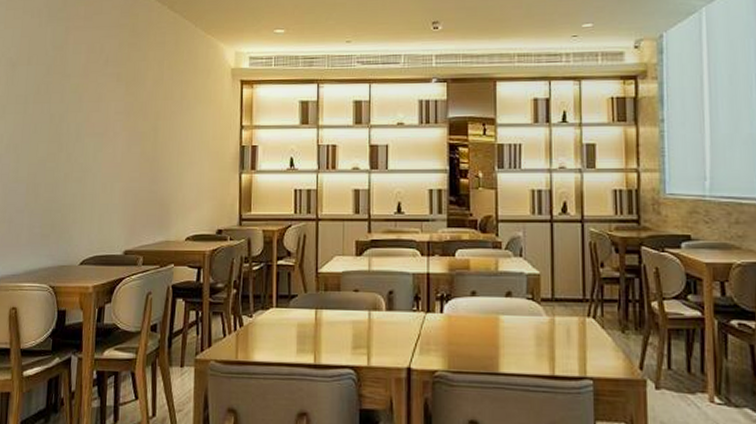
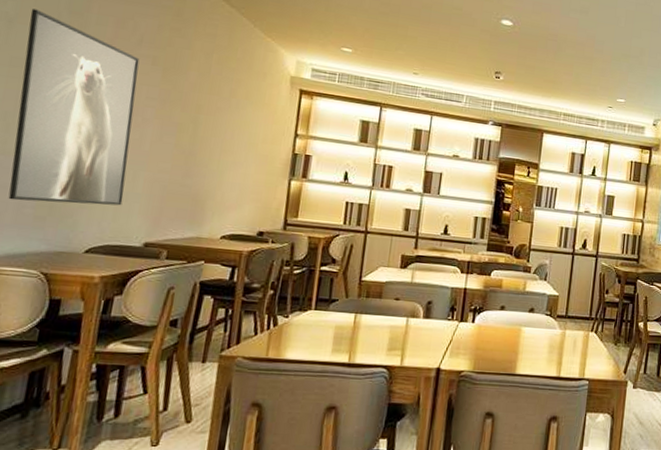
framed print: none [22,50,107,222] -> present [8,8,140,206]

